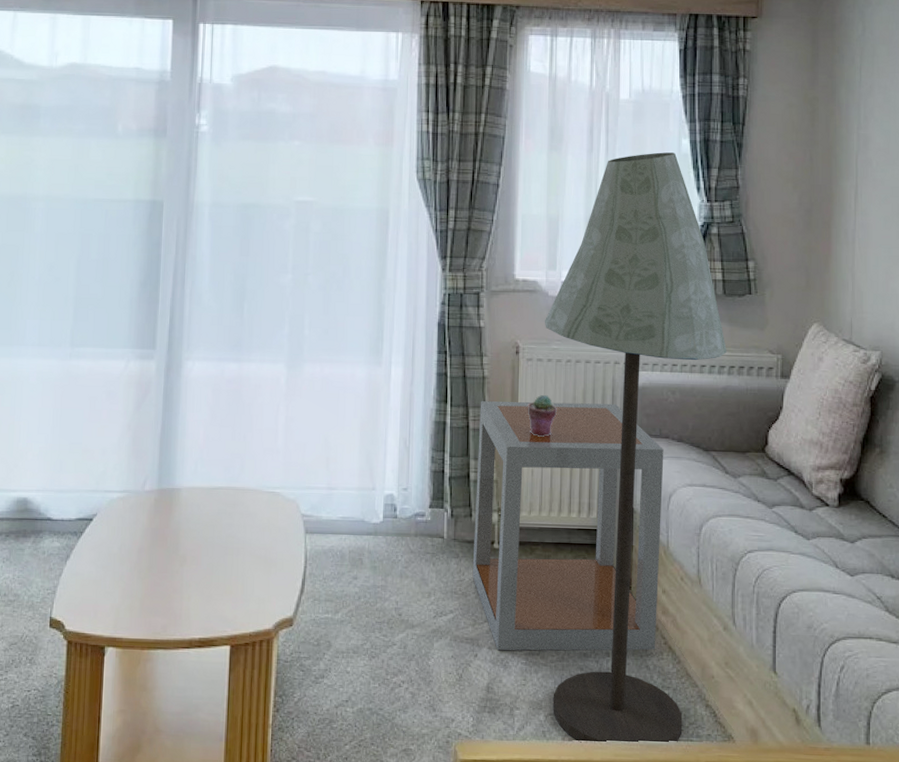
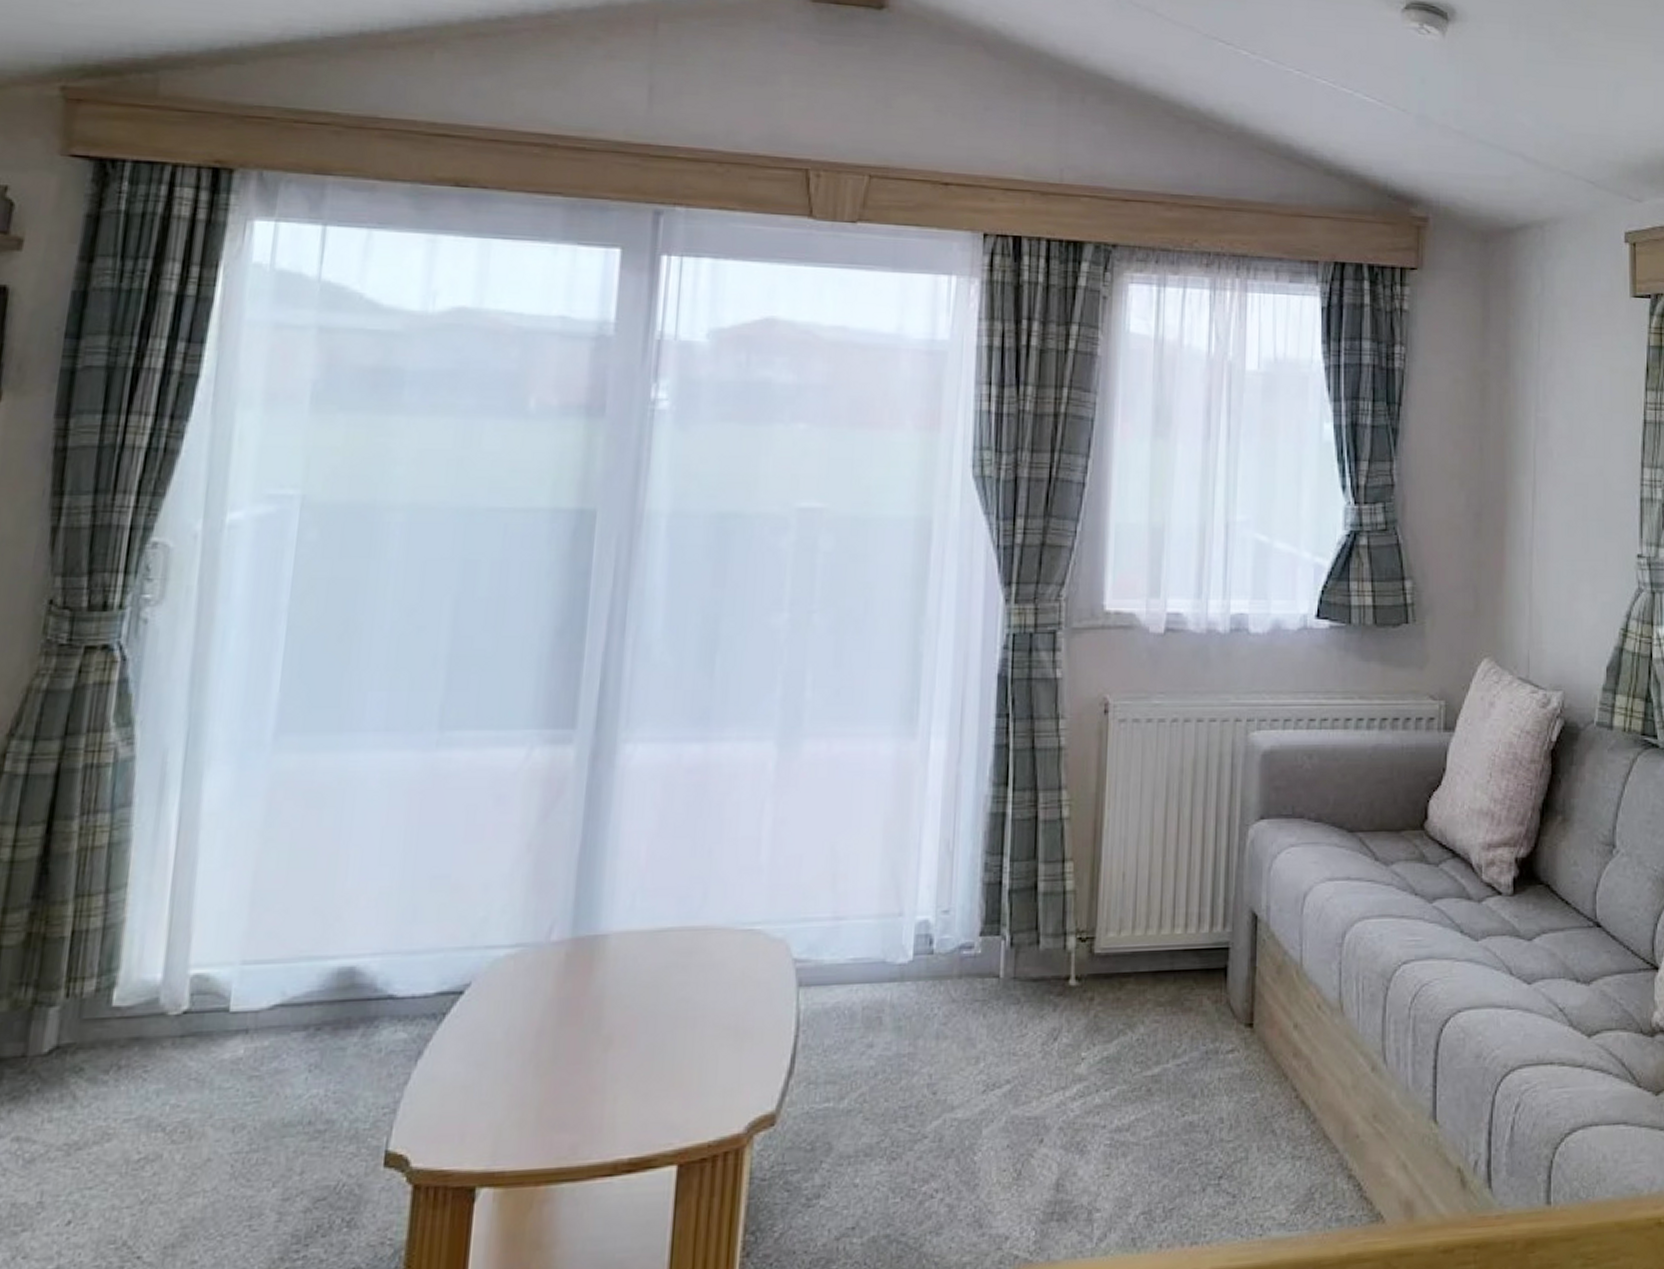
side table: present [472,401,664,651] -> none [1038,776,1297,1131]
potted succulent: present [527,395,557,437] -> none [1118,768,1158,826]
floor lamp: present [545,152,727,743] -> none [1144,440,1377,1249]

